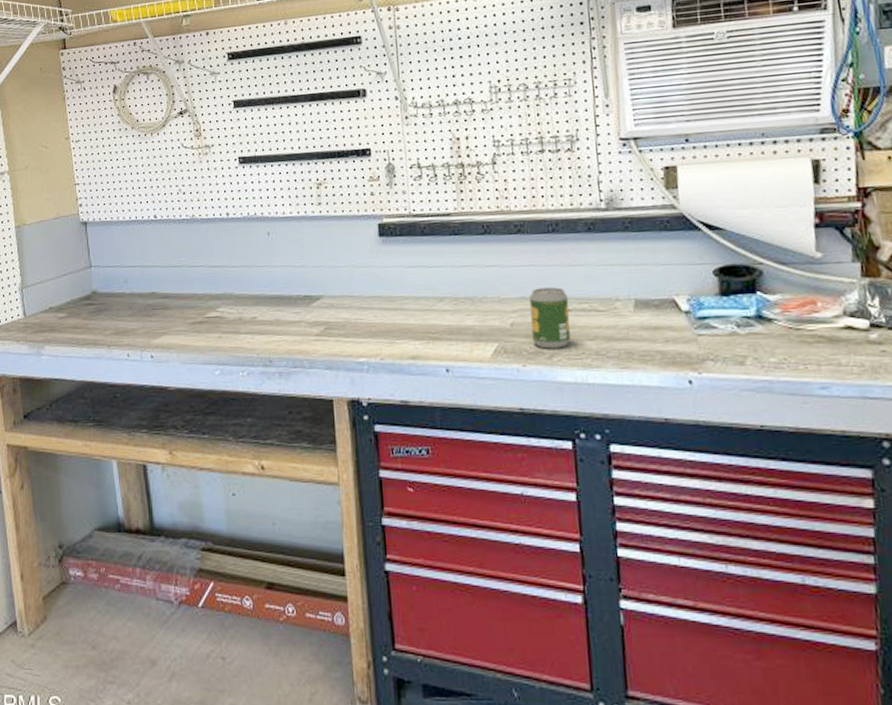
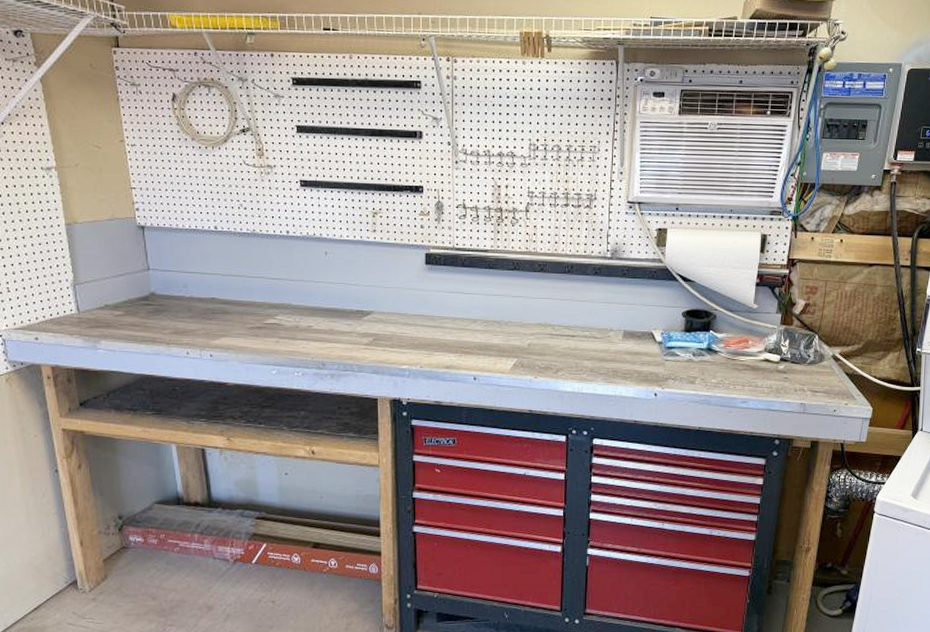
soda can: present [529,287,571,349] -> none [543,317,575,365]

